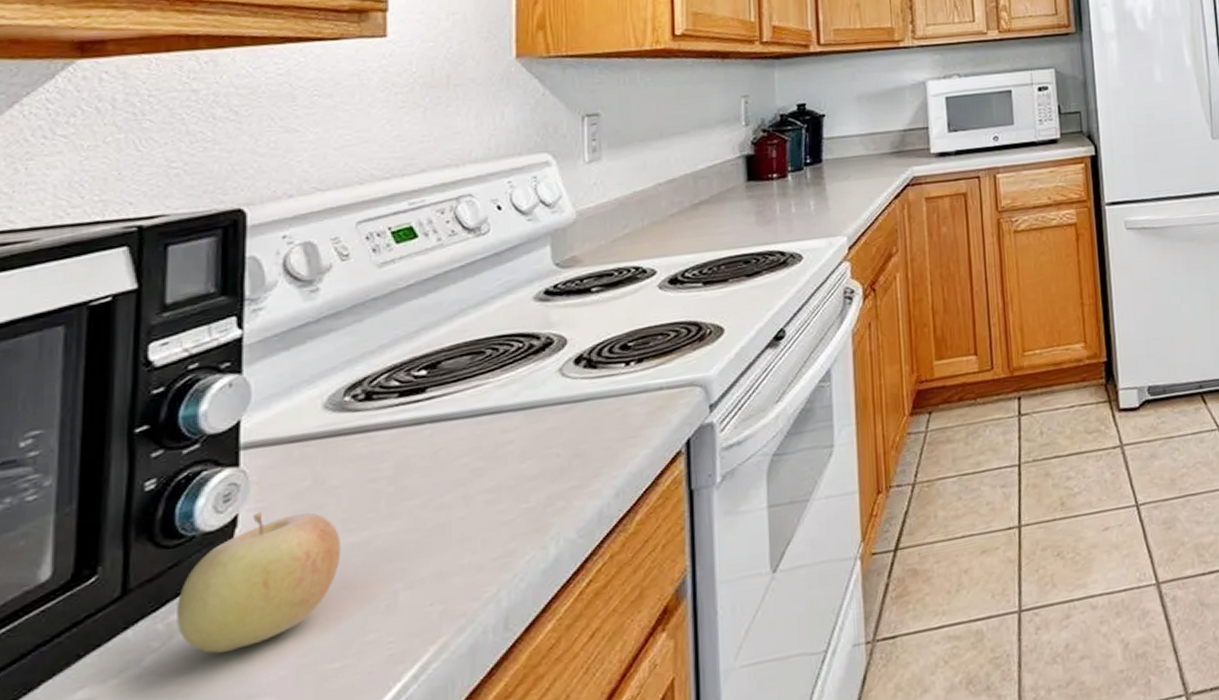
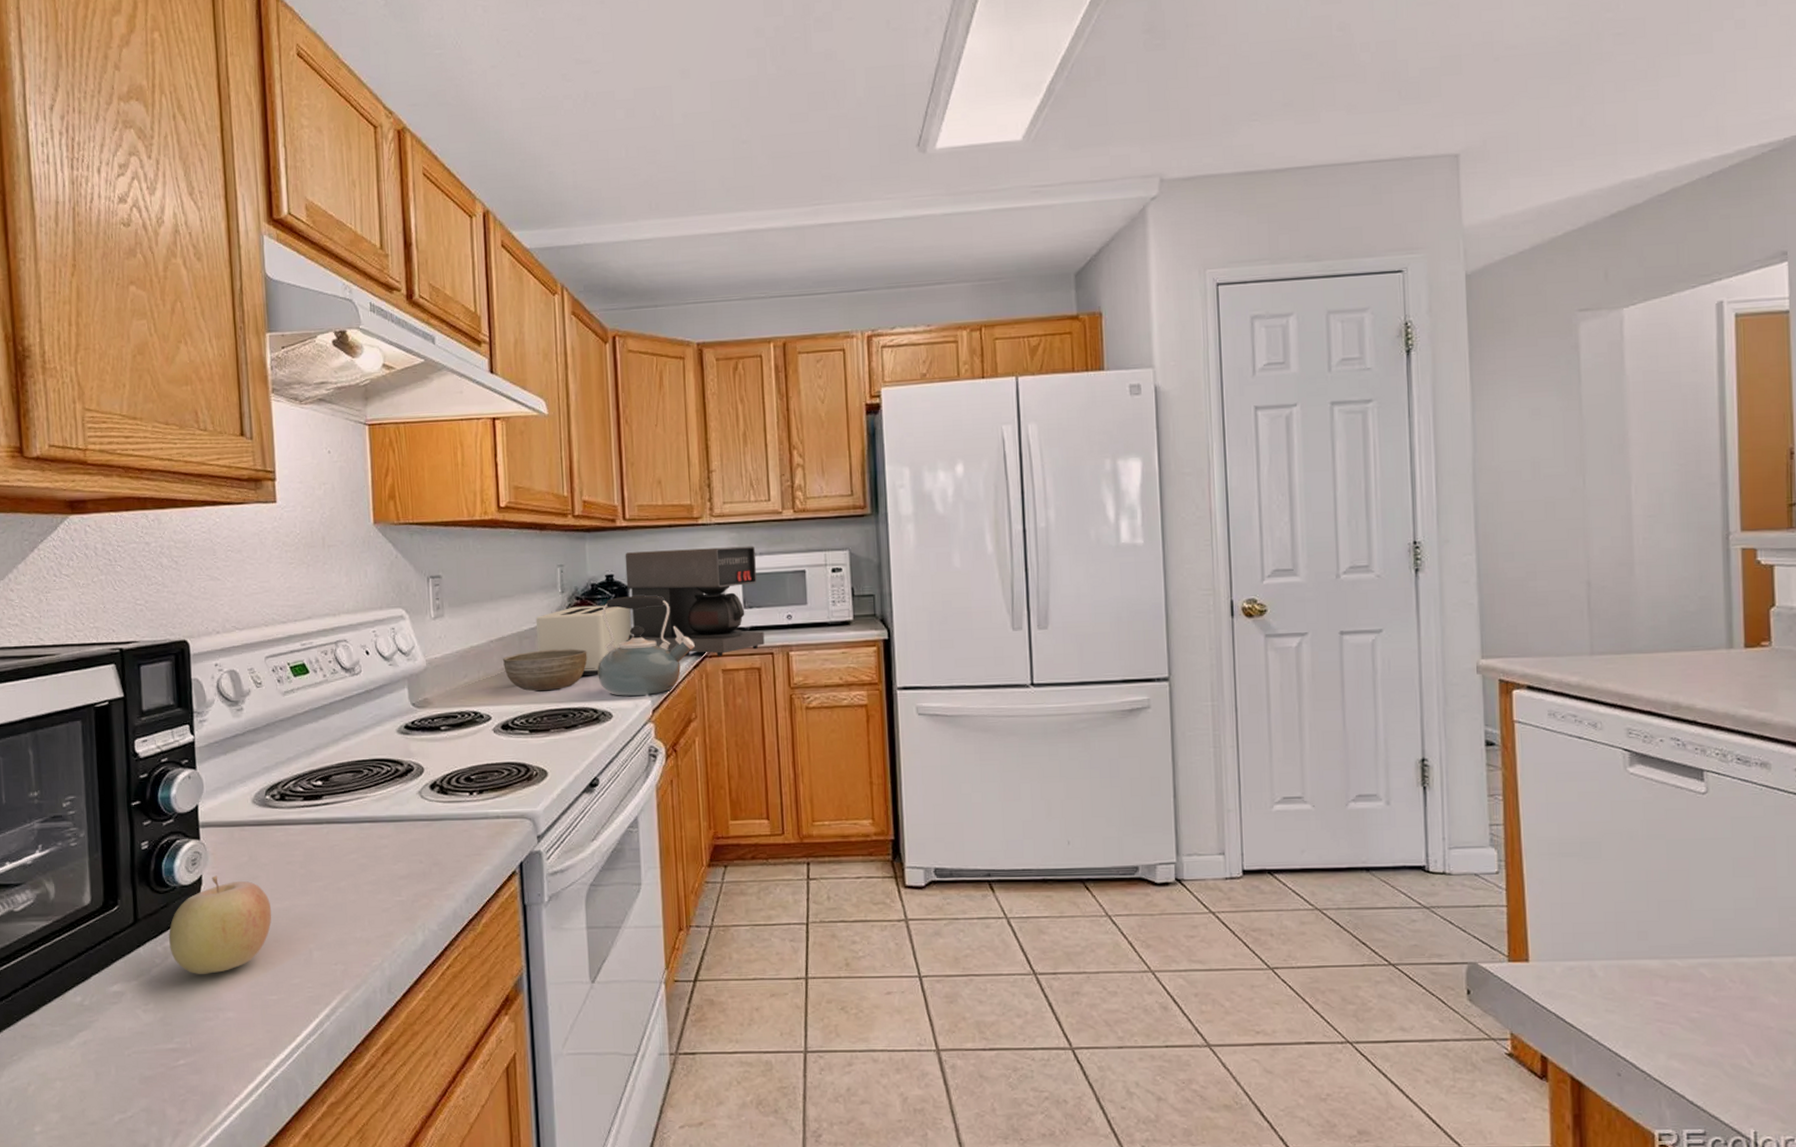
bowl: none [672,186,775,238] -> present [502,649,588,692]
toaster: none [714,136,827,217] -> present [535,605,633,677]
kettle: none [786,123,896,235] -> present [597,595,695,697]
coffee maker: none [819,67,971,185] -> present [625,546,765,657]

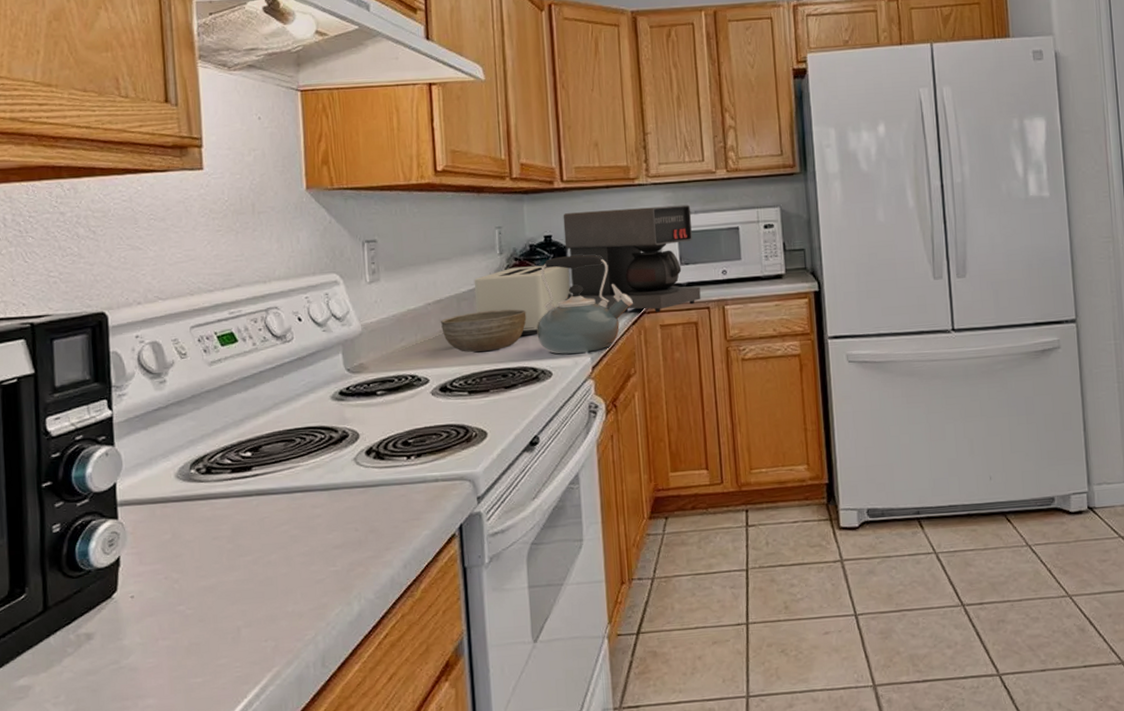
fruit: present [169,875,272,974] -> none [82,556,197,661]

